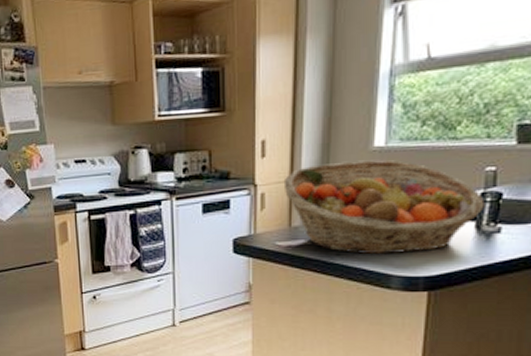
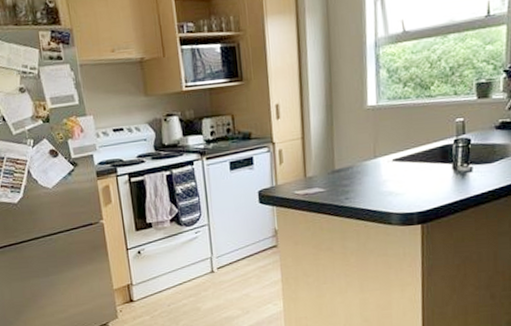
fruit basket: present [283,160,485,255] -> none [296,116,458,197]

